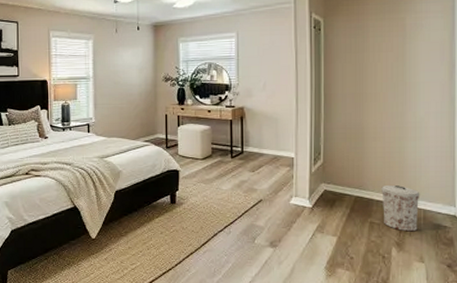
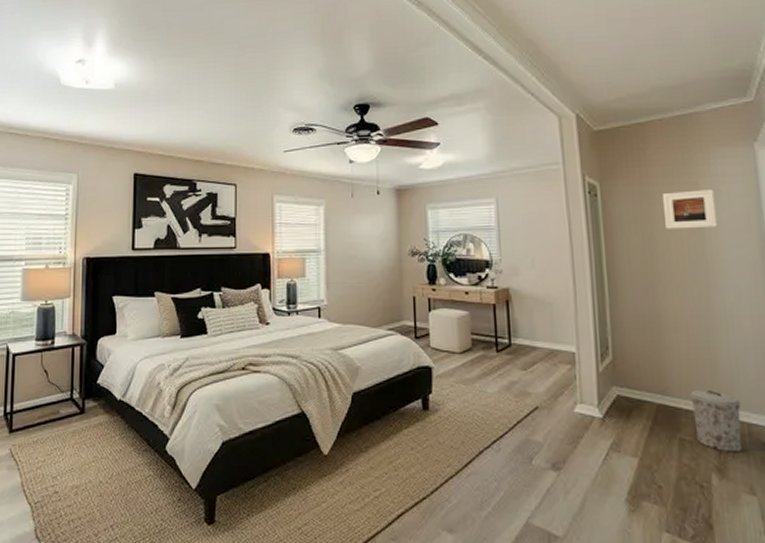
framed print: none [375,24,417,58] -> present [663,189,718,229]

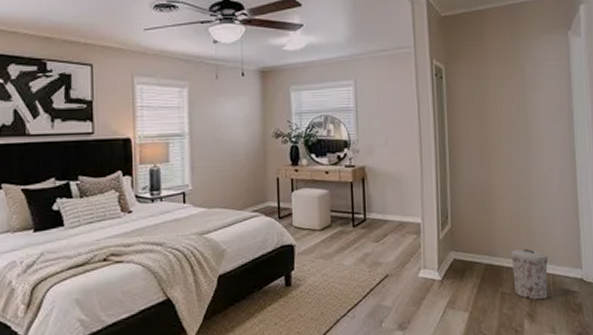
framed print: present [663,189,718,229] -> none [496,73,537,109]

